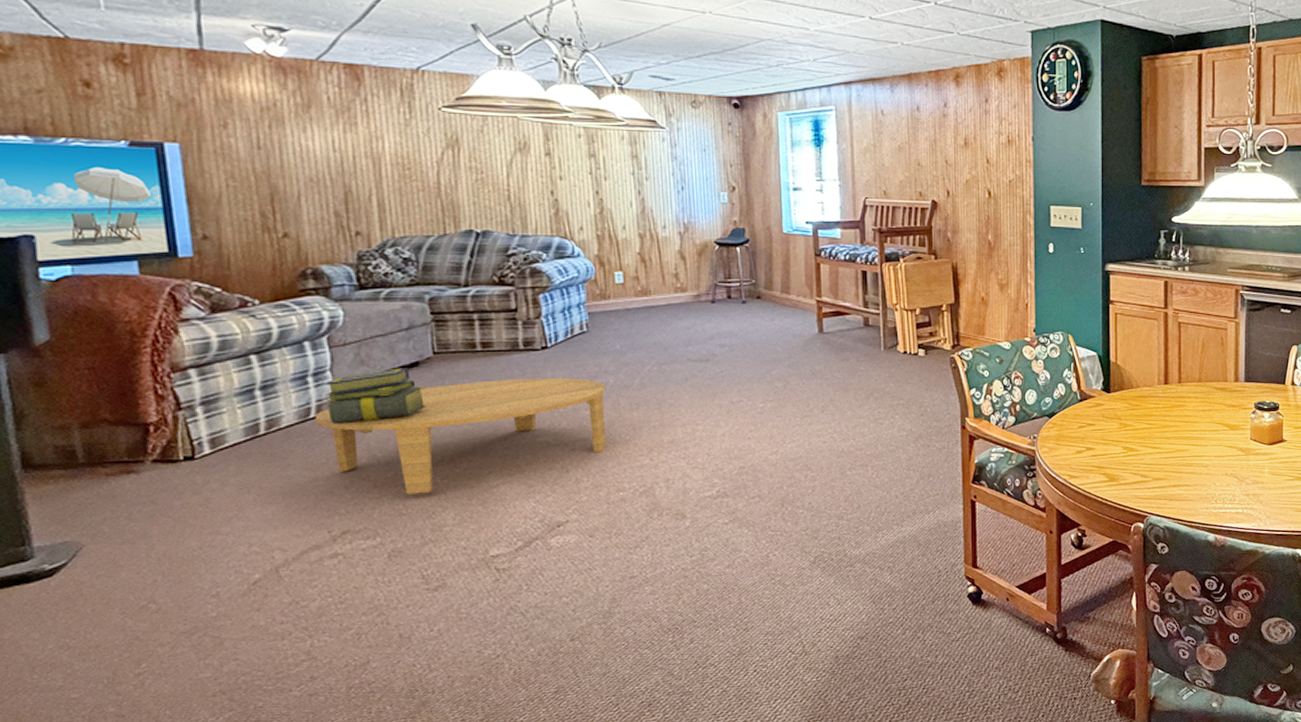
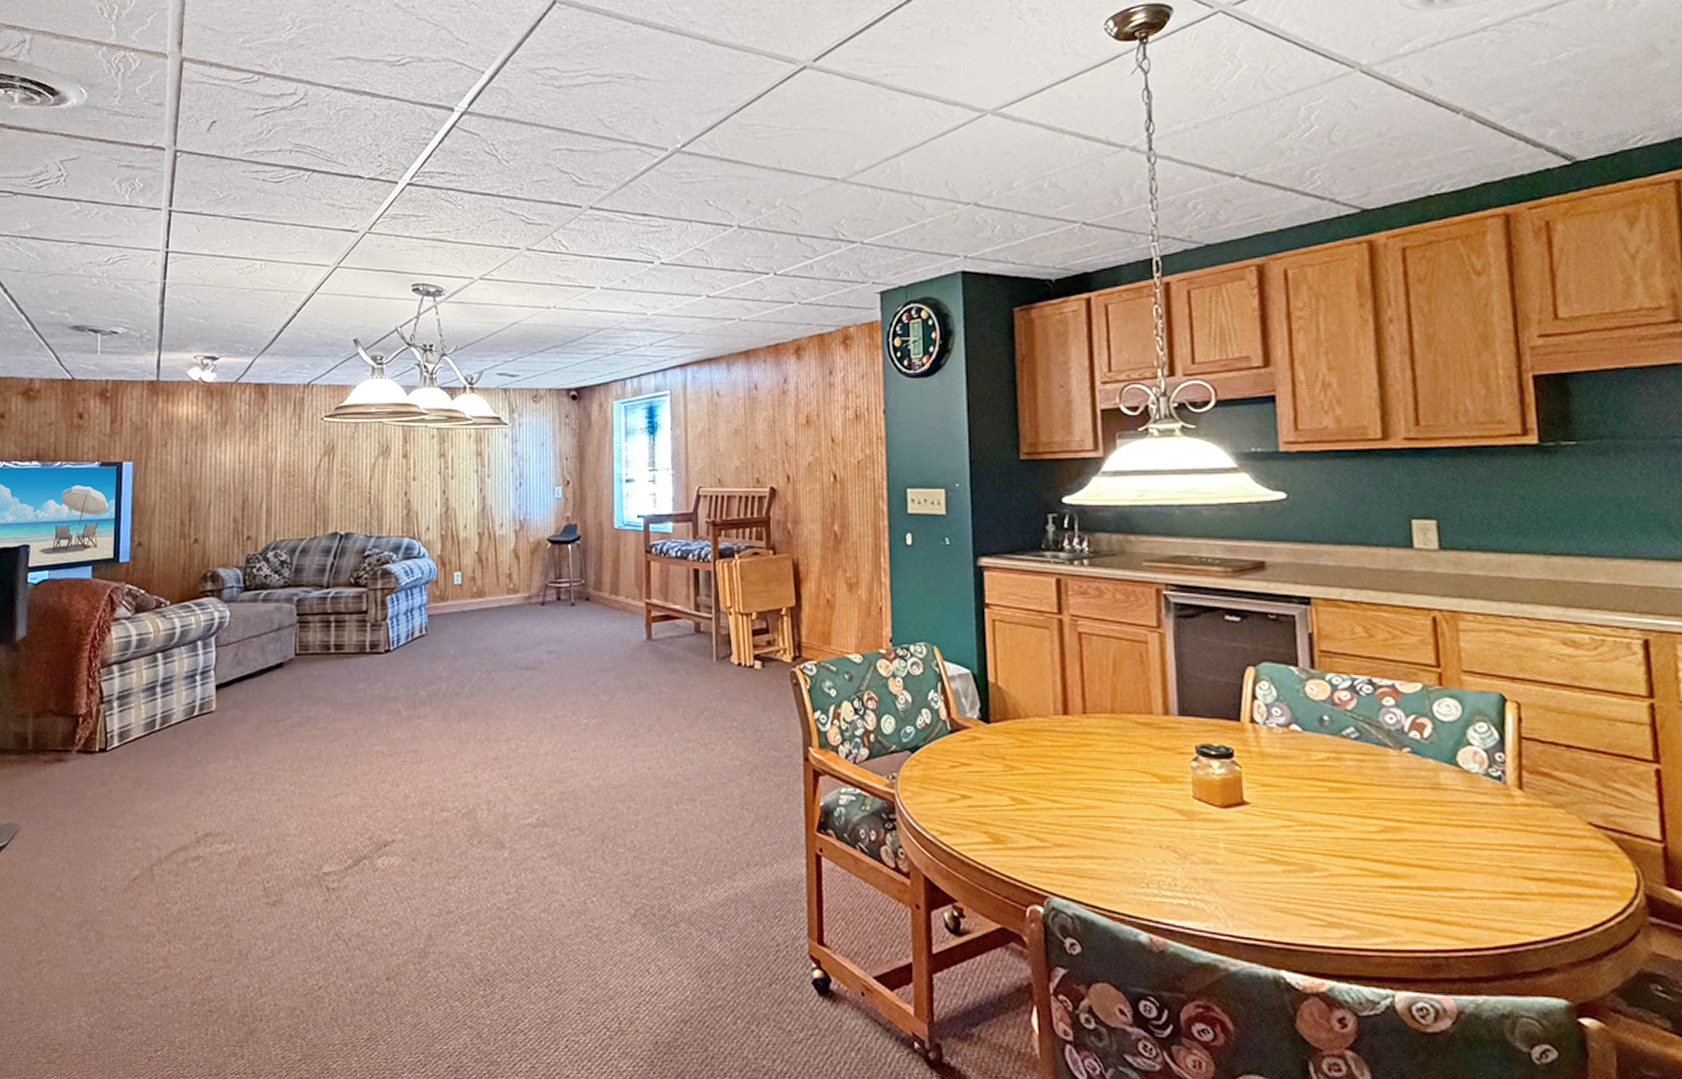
coffee table: present [315,377,607,495] -> none [197,682,438,800]
stack of books: present [324,368,428,425] -> none [207,668,286,723]

